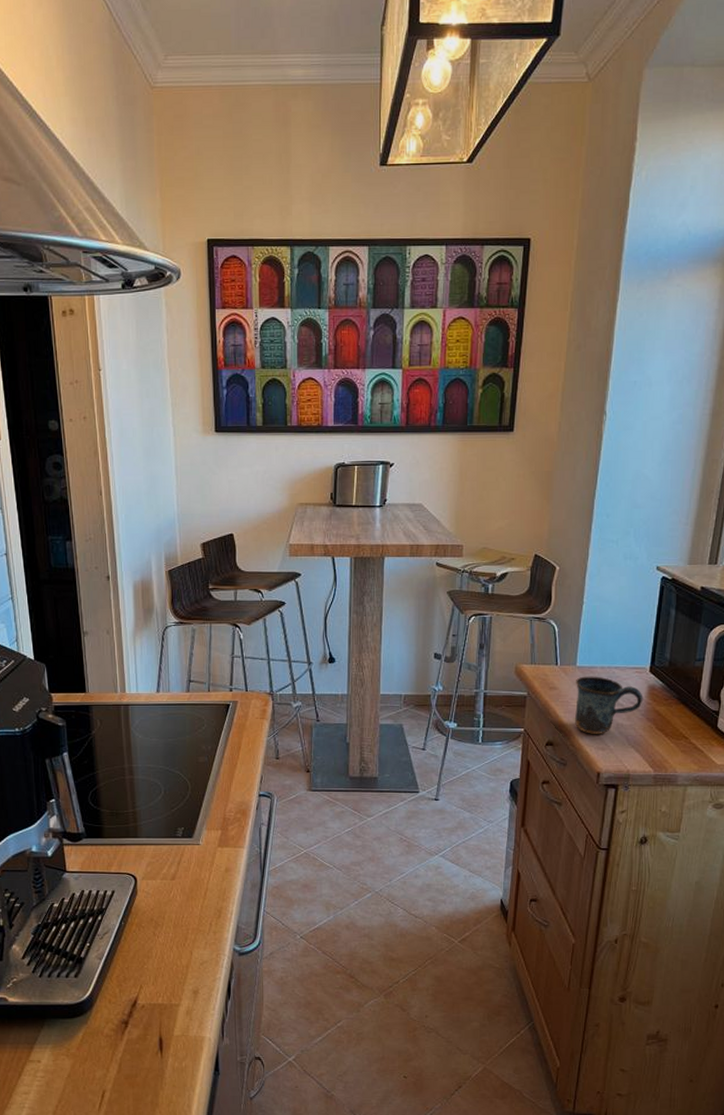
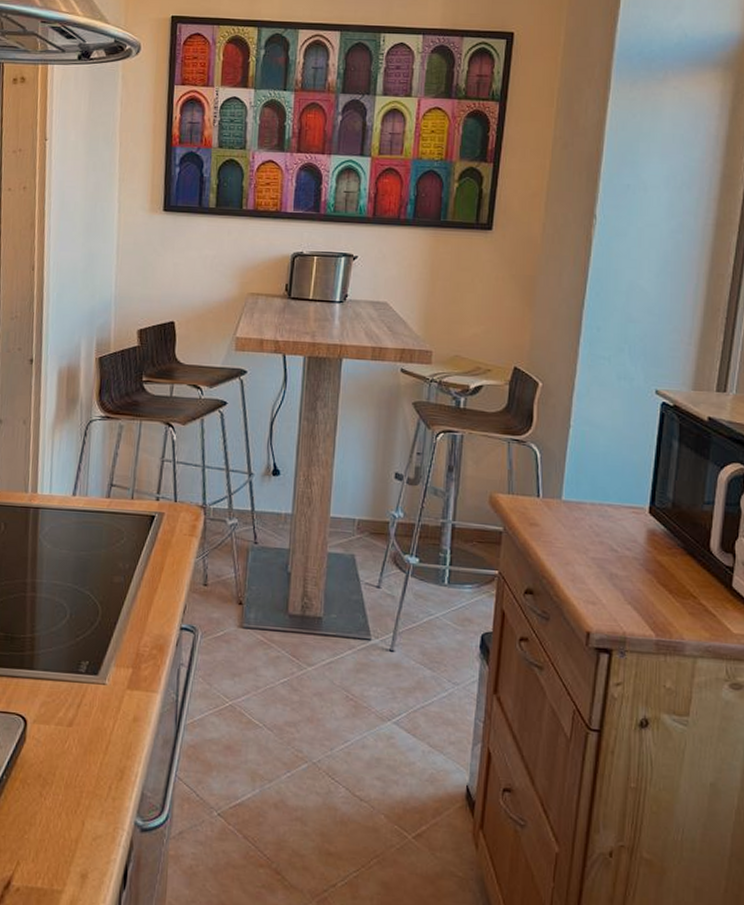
mug: present [575,676,643,734] -> none [560,512,642,585]

